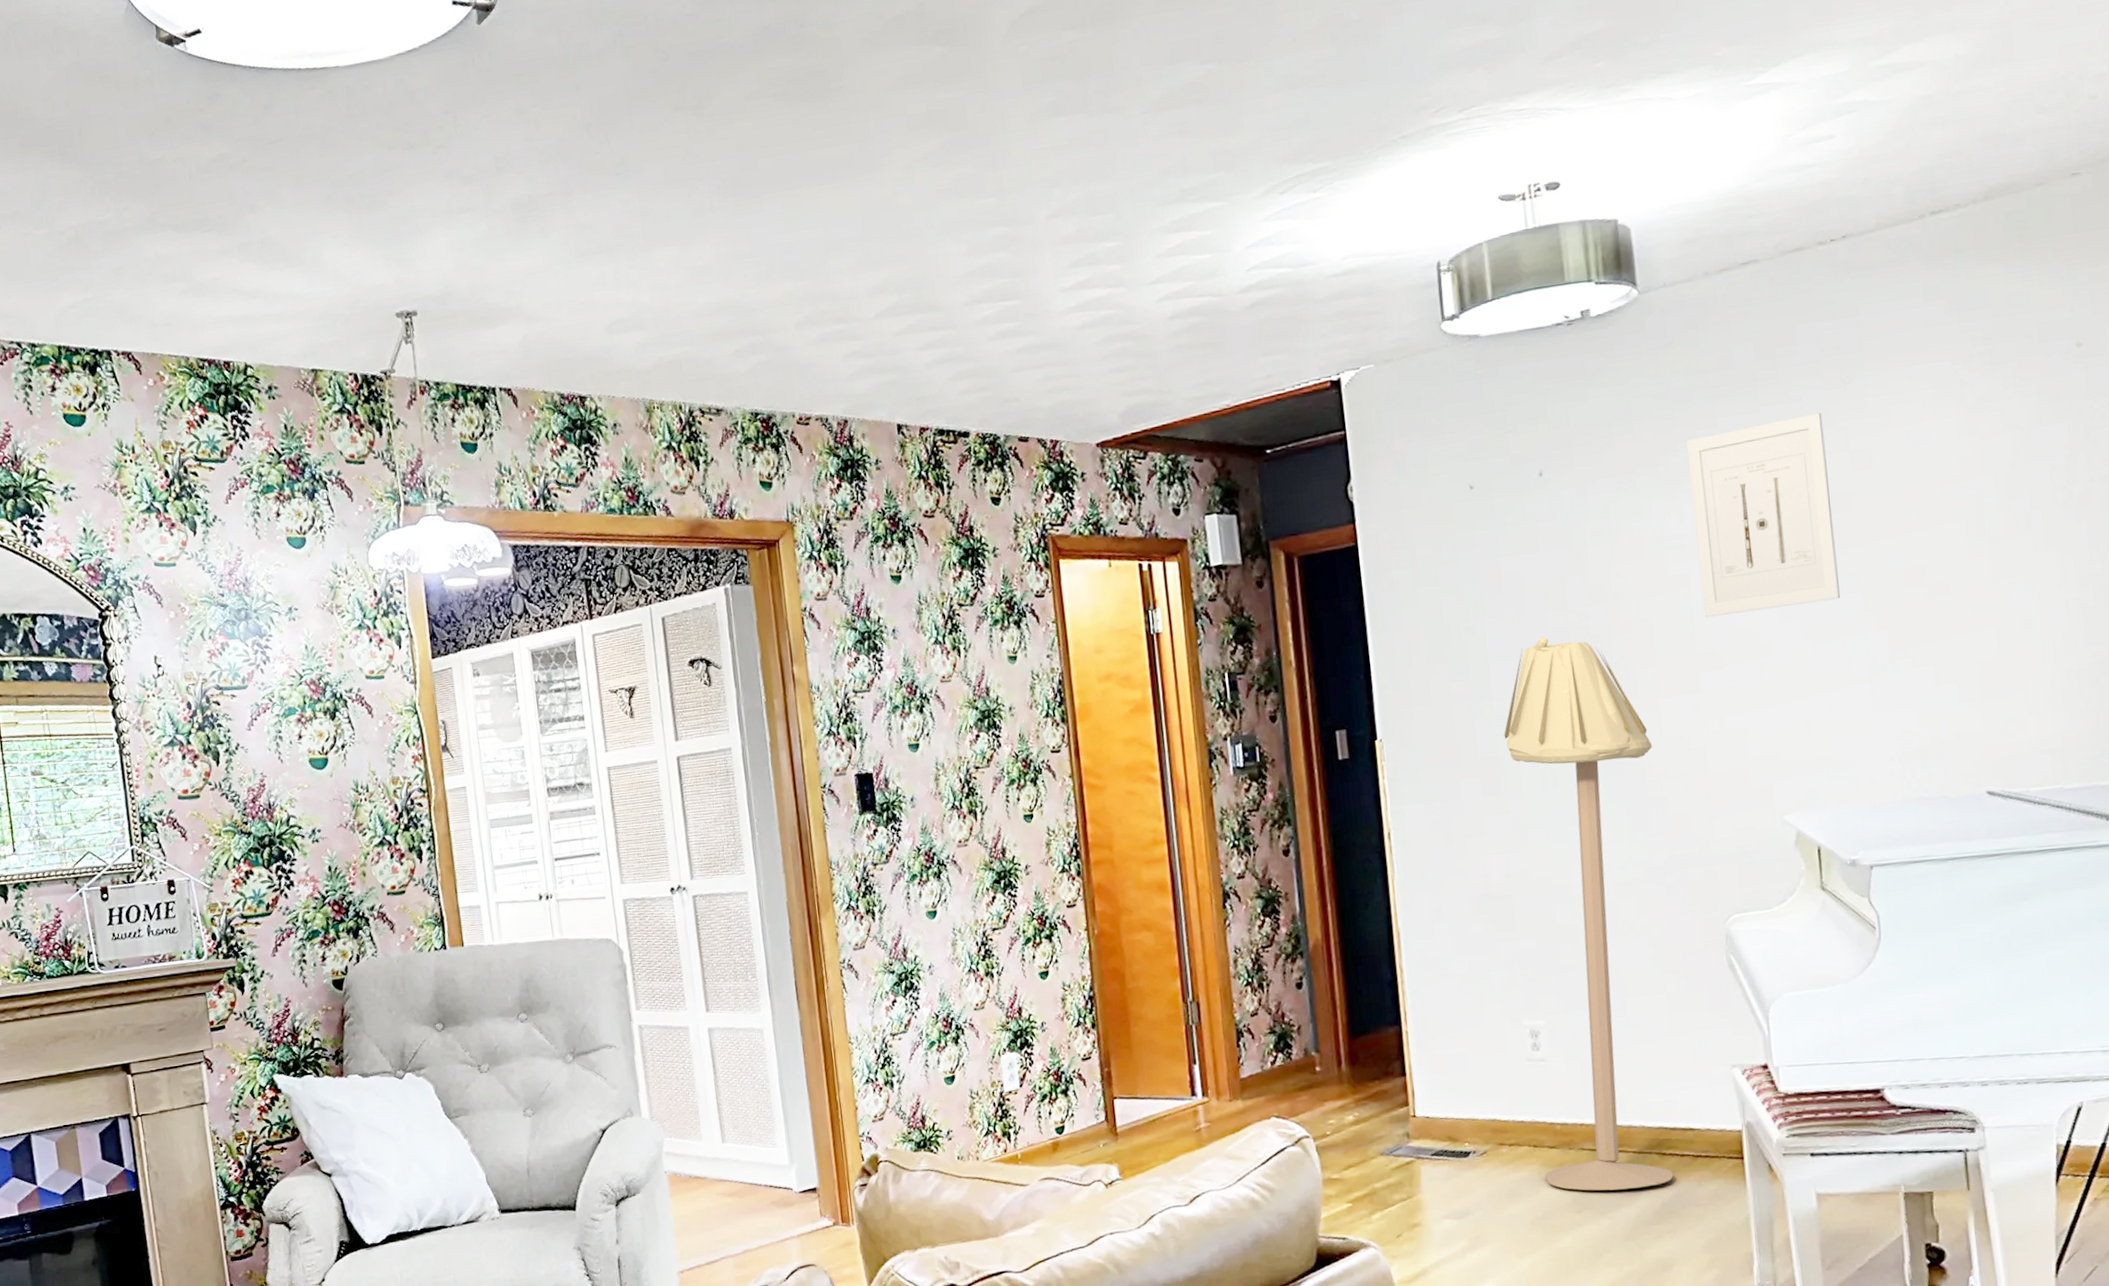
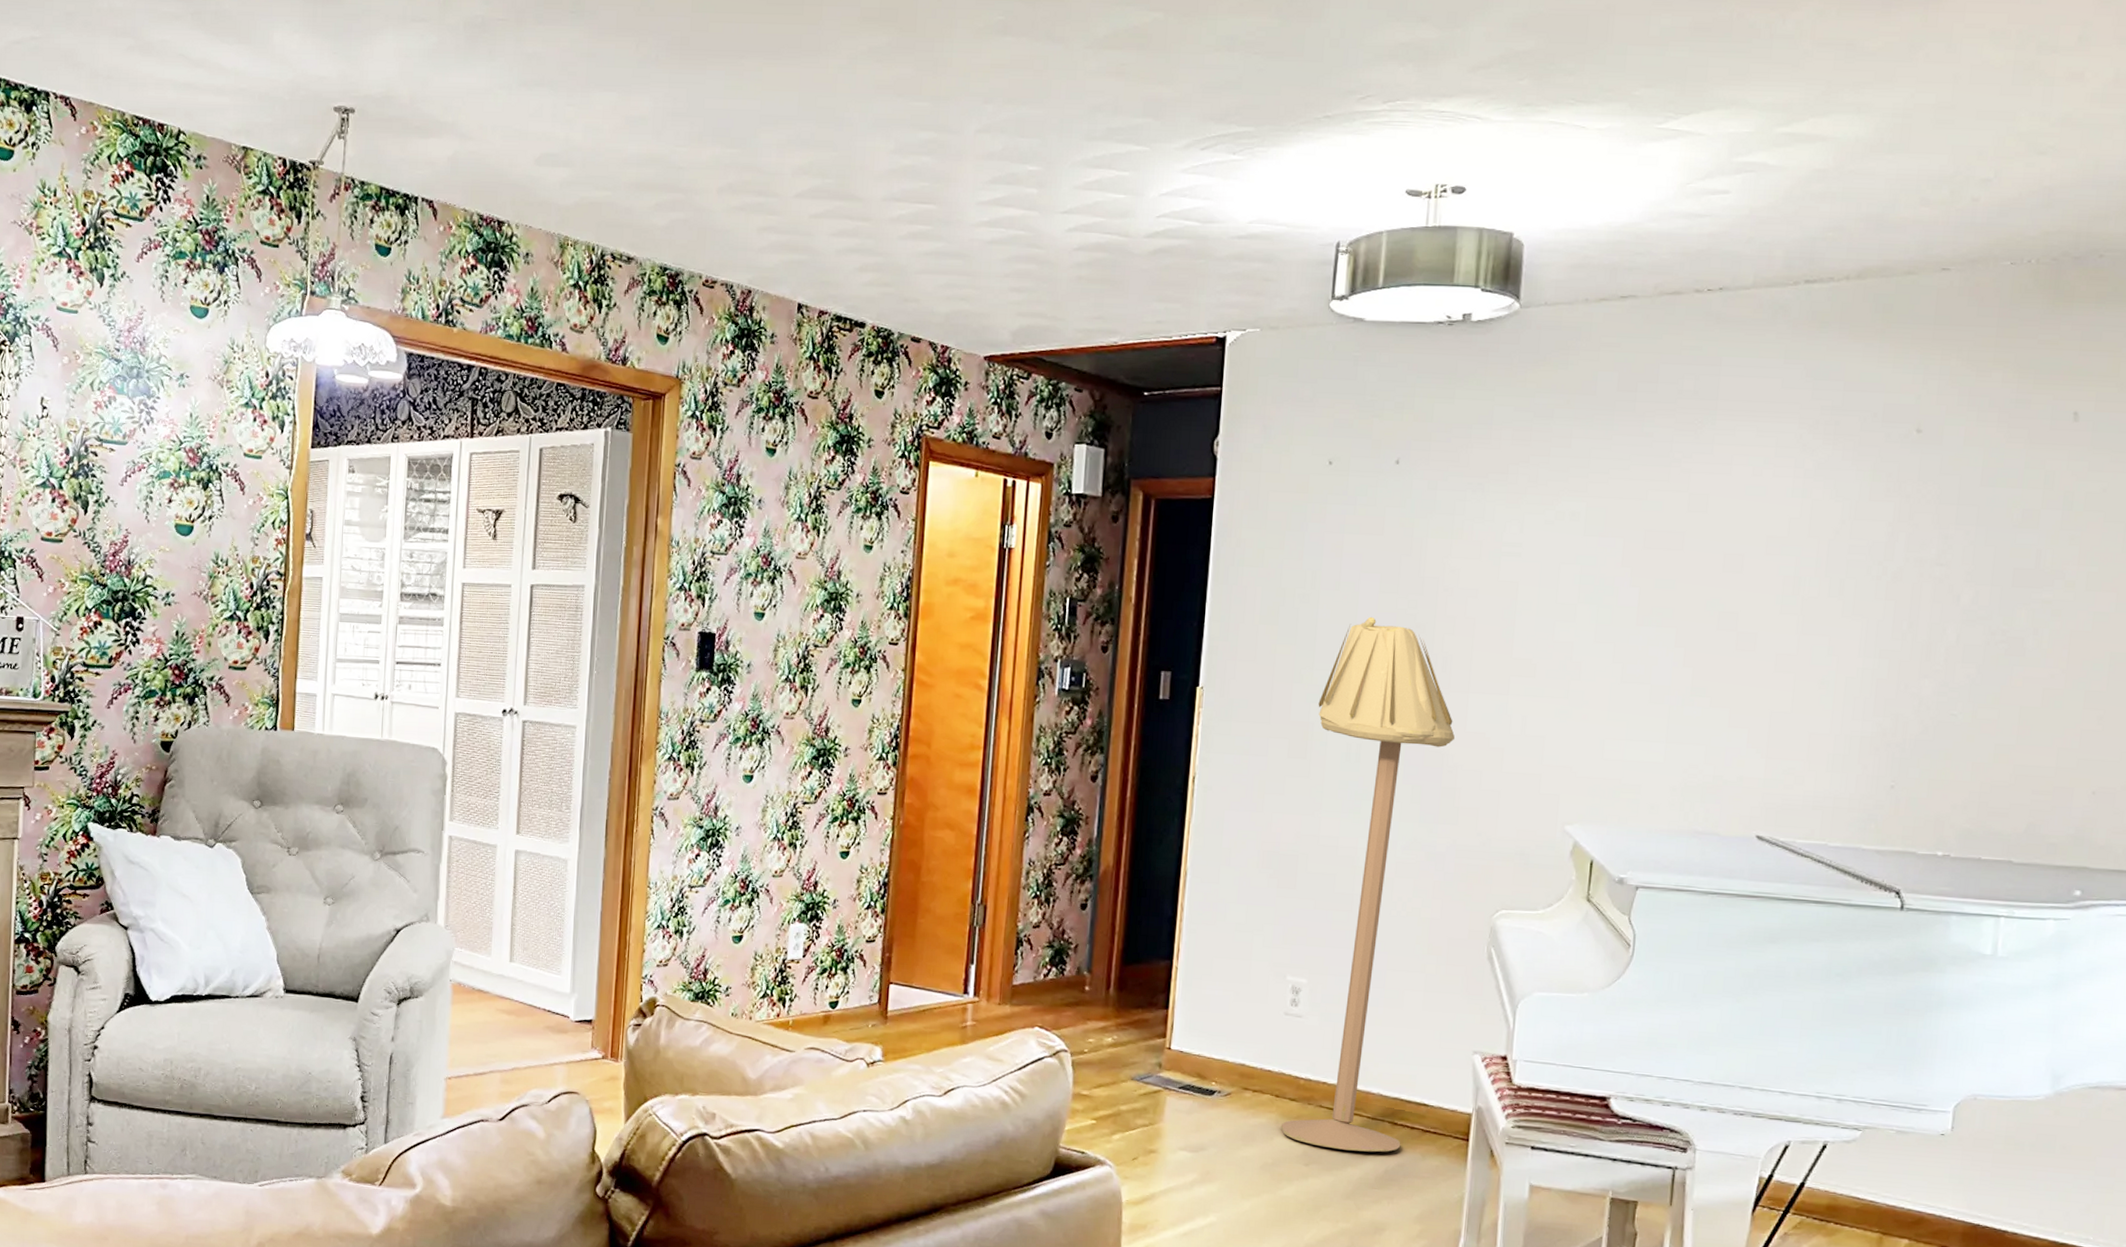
wall art: present [1686,413,1840,618] -> none [1526,451,1670,631]

